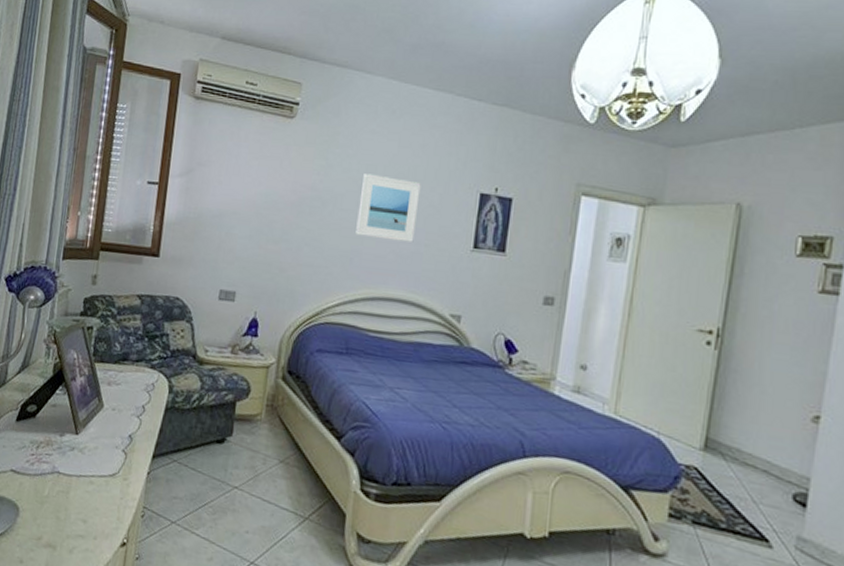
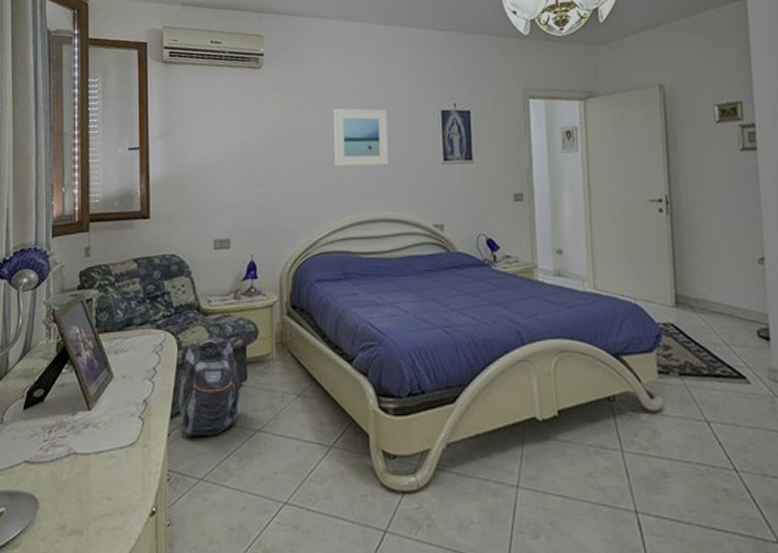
backpack: none [160,386,226,484] -> present [177,337,241,437]

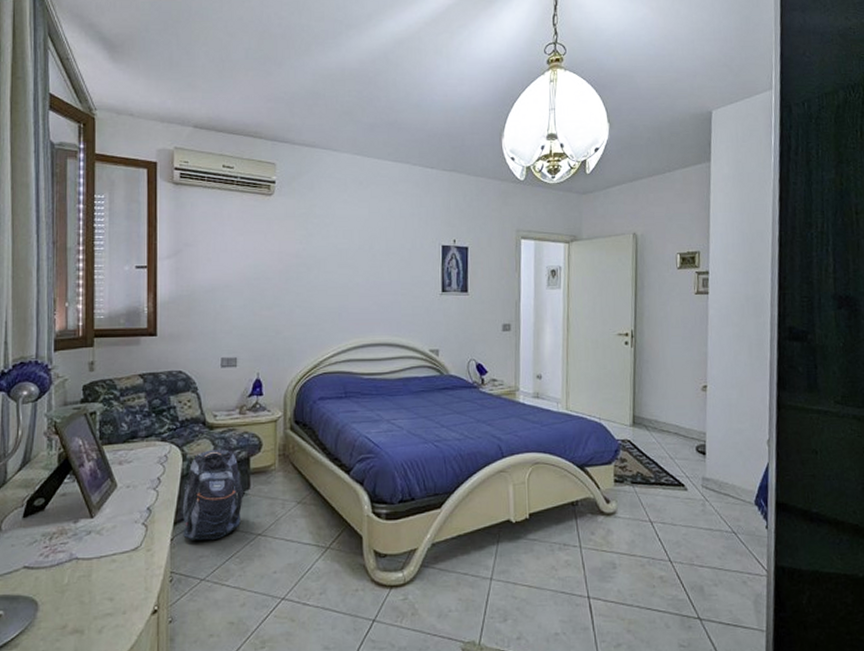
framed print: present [333,108,389,167] -> none [340,238,392,294]

